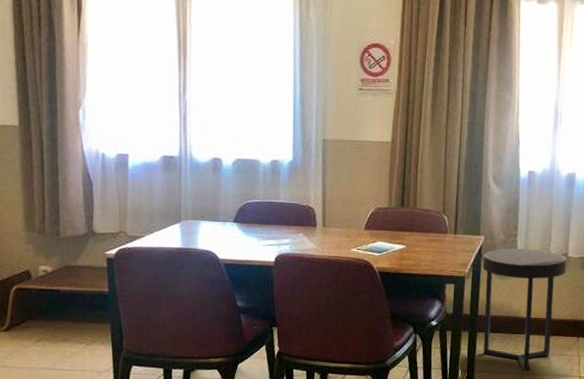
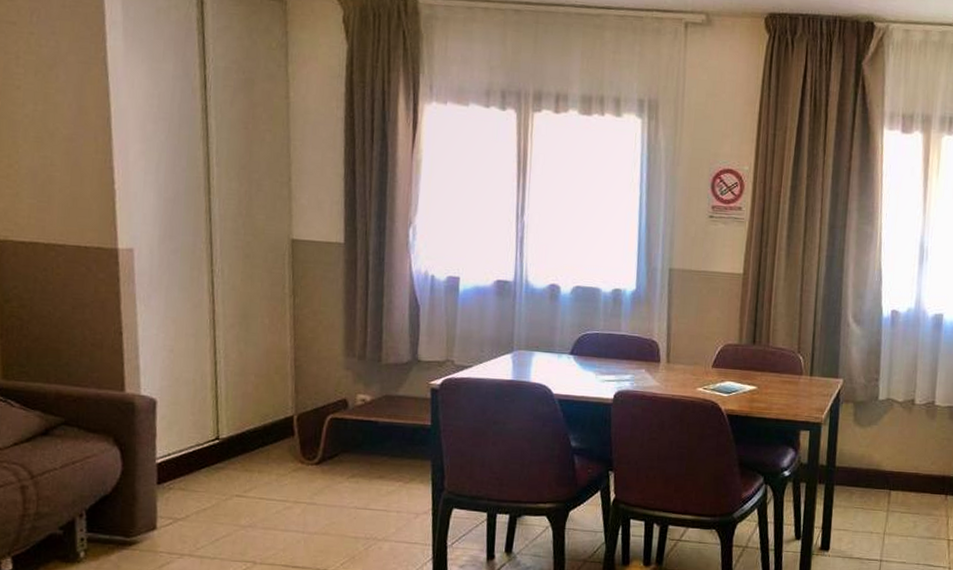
side table: present [482,248,567,371] -> none [841,393,934,531]

